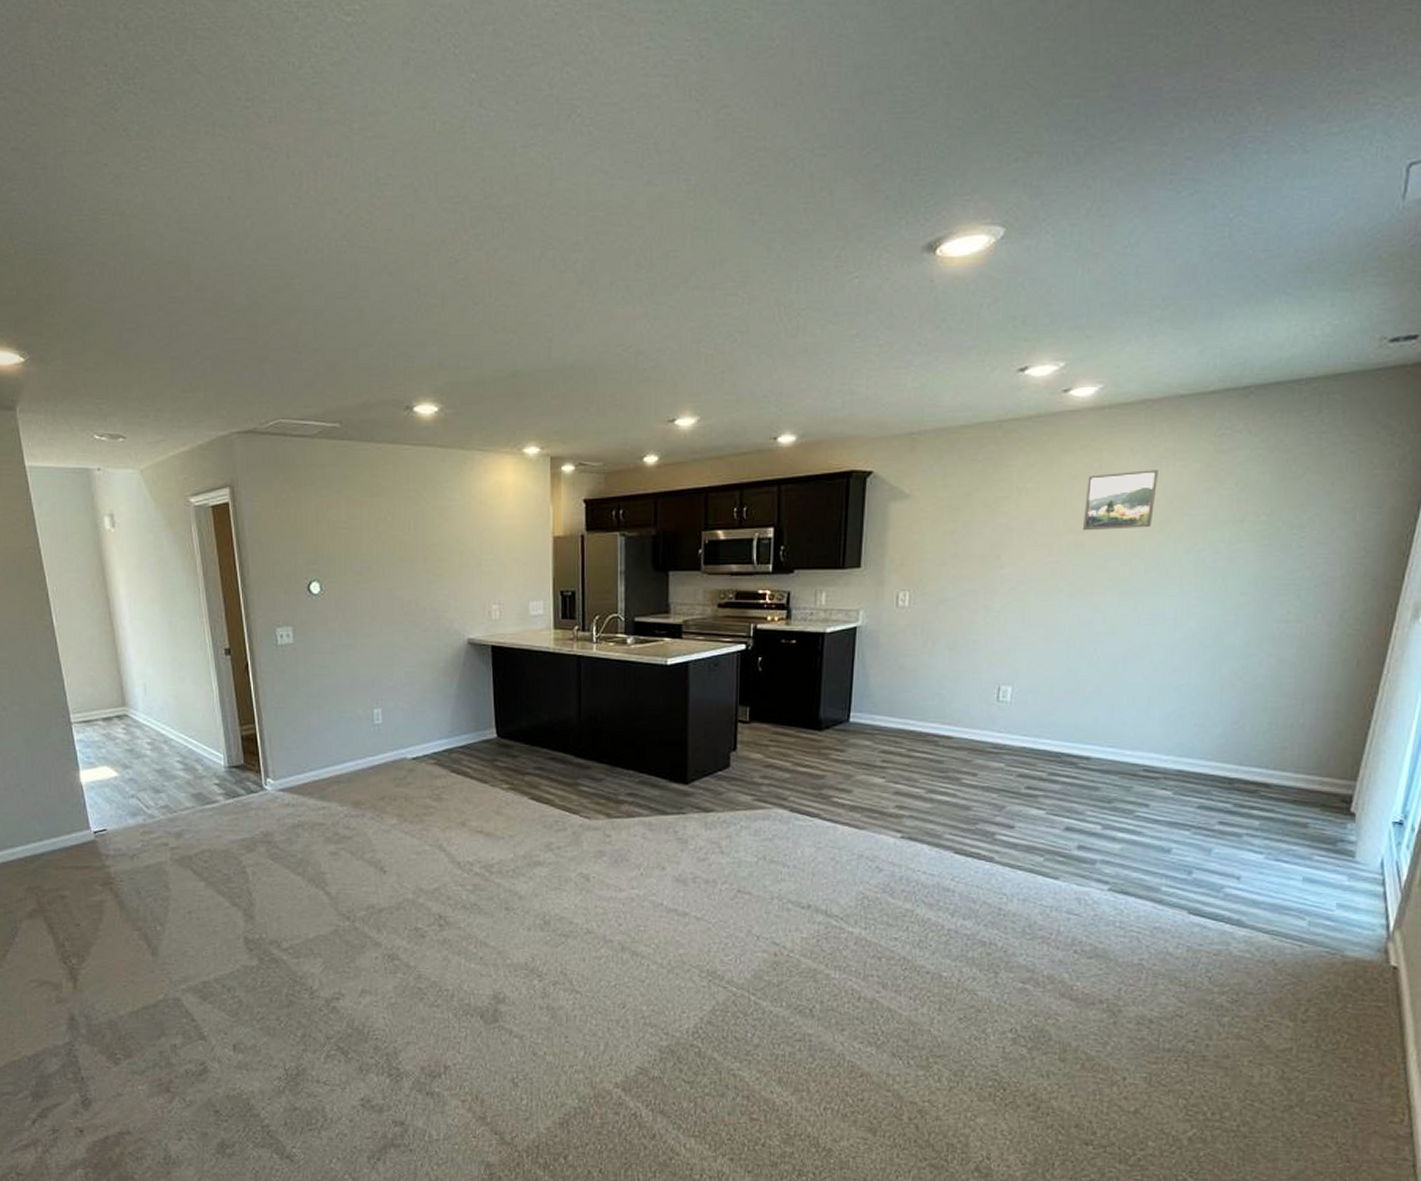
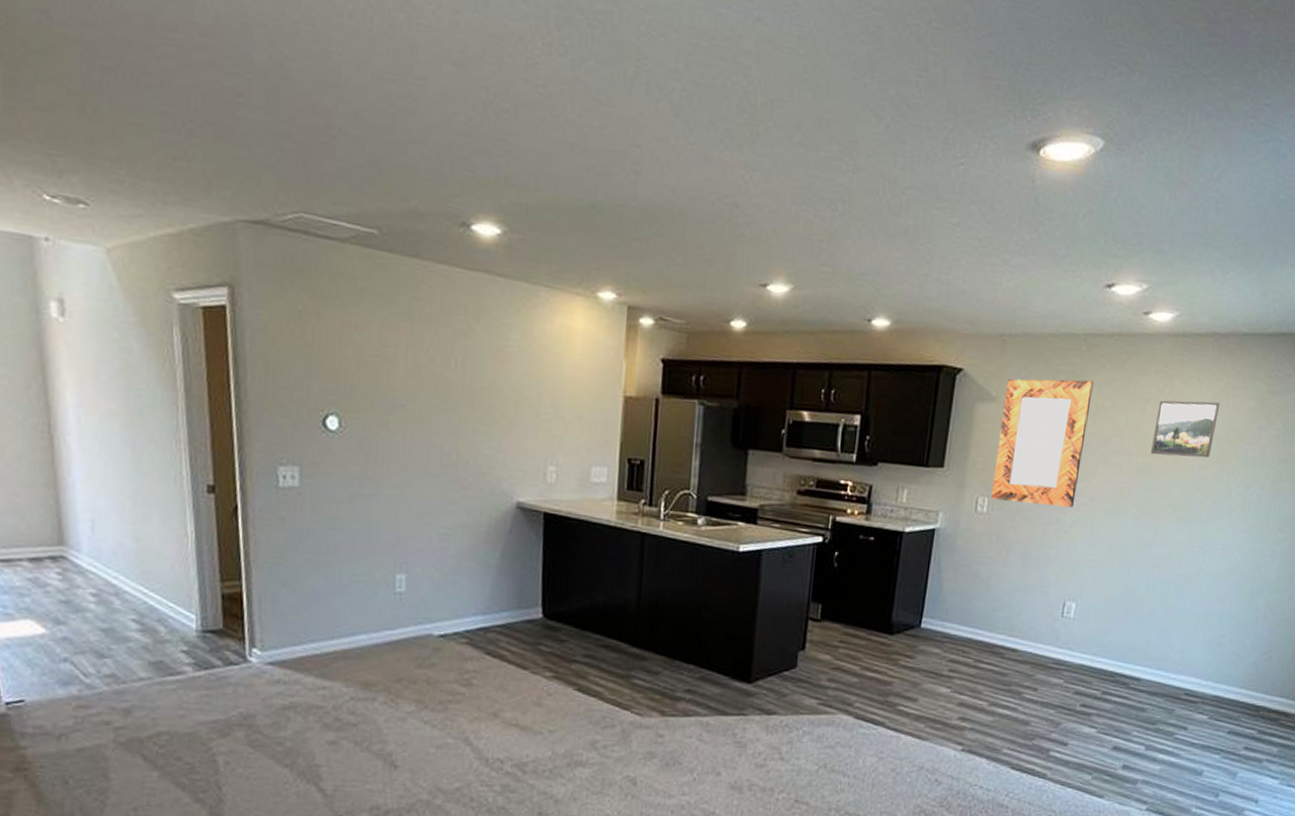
home mirror: none [912,466,1013,594] -> present [991,379,1094,507]

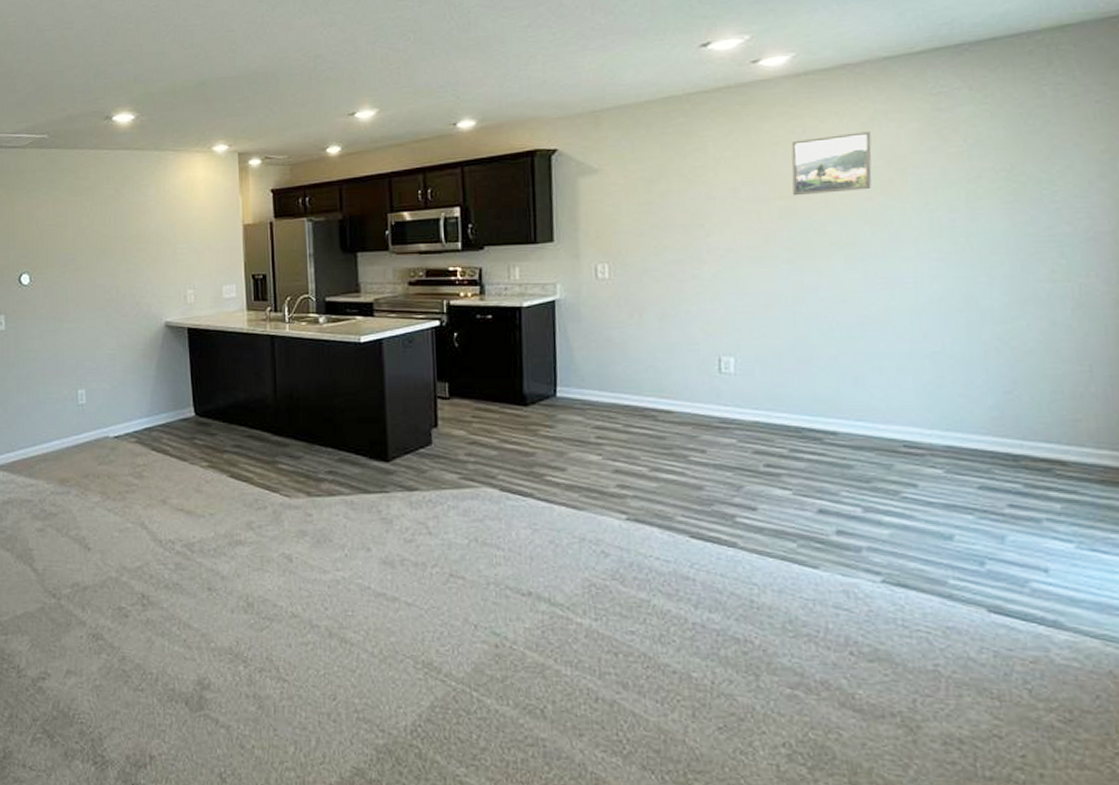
home mirror: present [991,379,1094,507] -> none [607,136,710,266]

